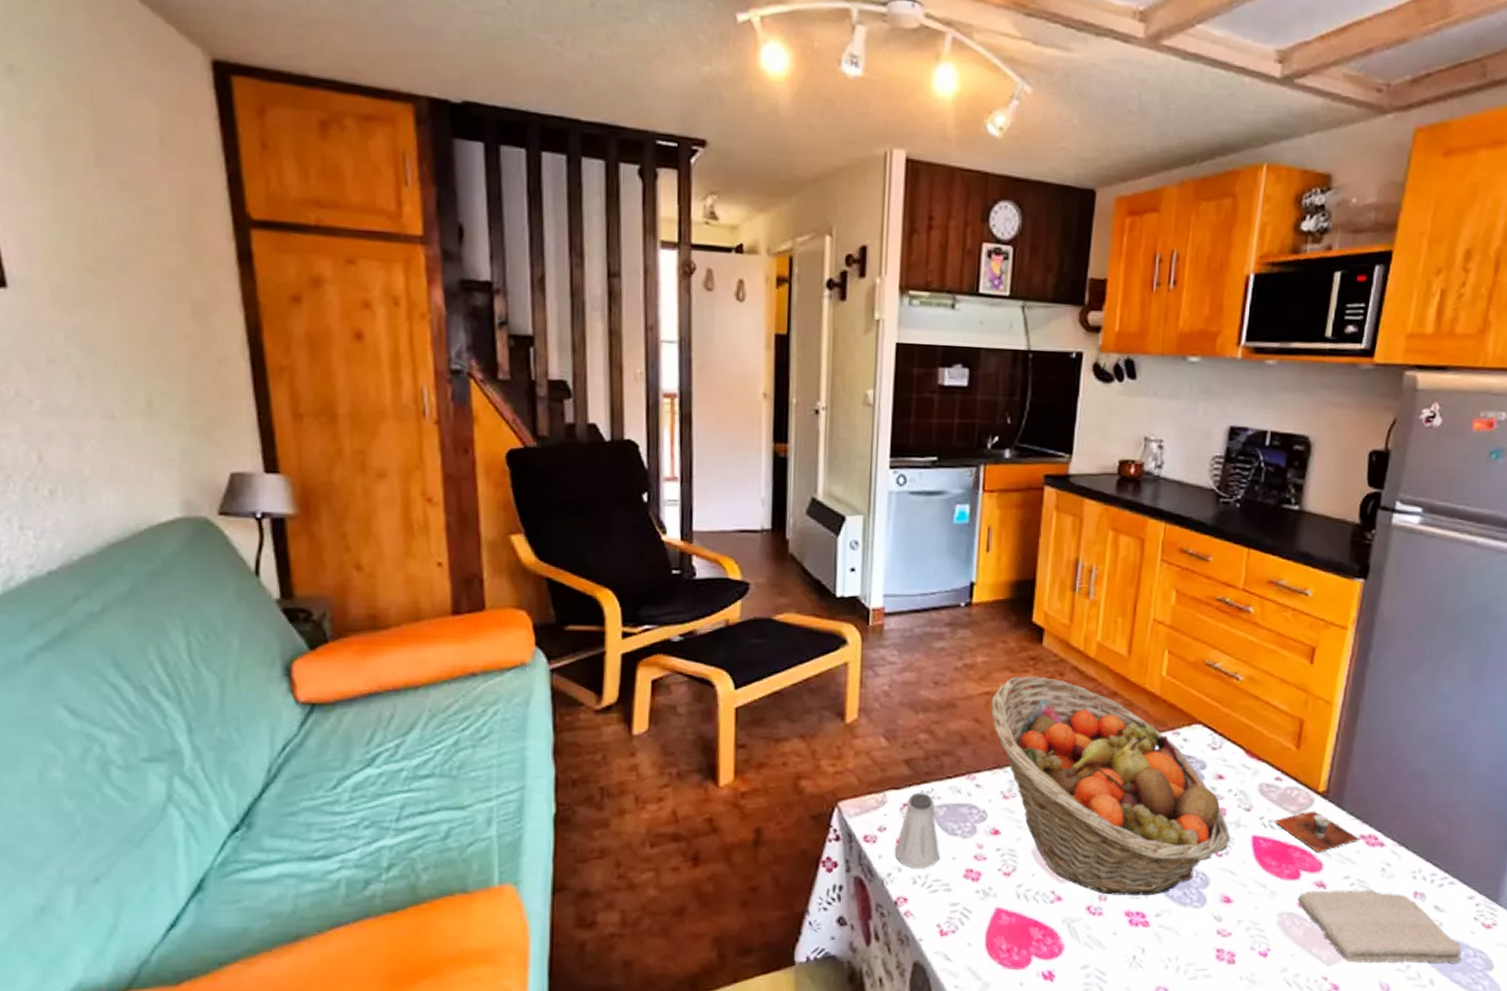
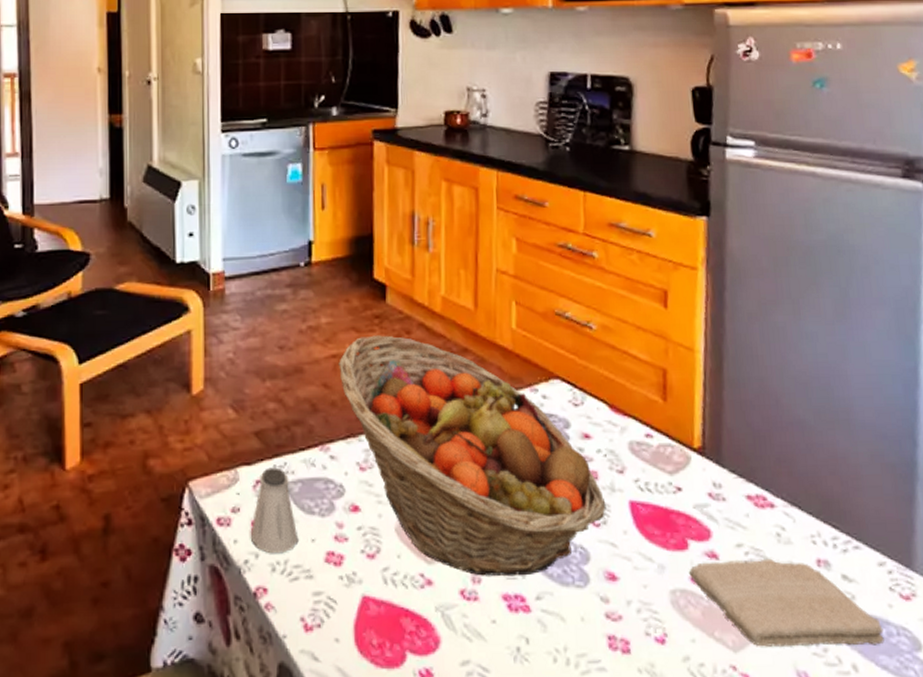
cup: present [1274,811,1361,853] -> none [651,470,748,518]

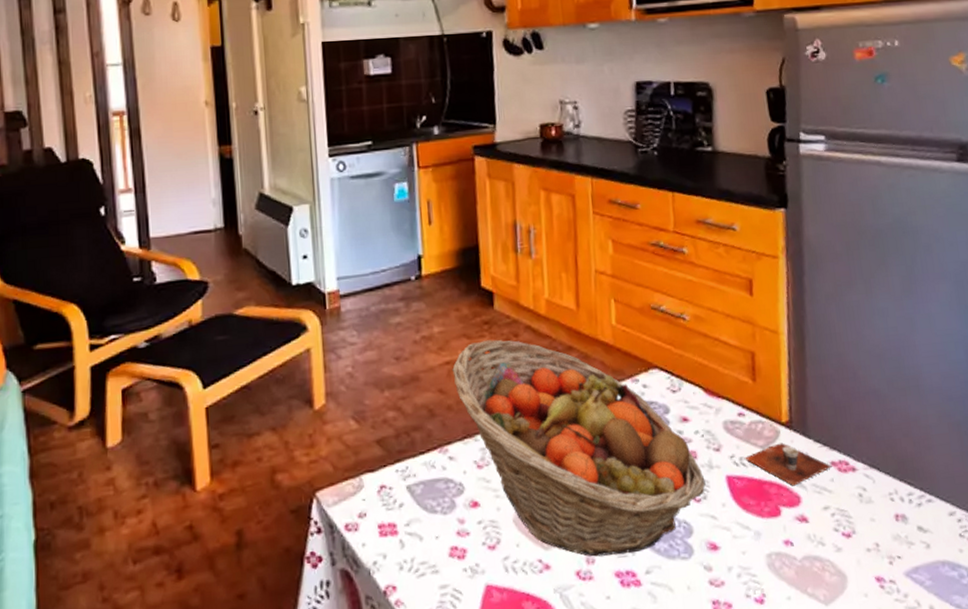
saltshaker: present [251,467,299,554] -> none [378,472,423,554]
cup: none [651,470,748,518] -> present [745,443,832,486]
washcloth: present [689,558,884,647] -> none [782,517,957,598]

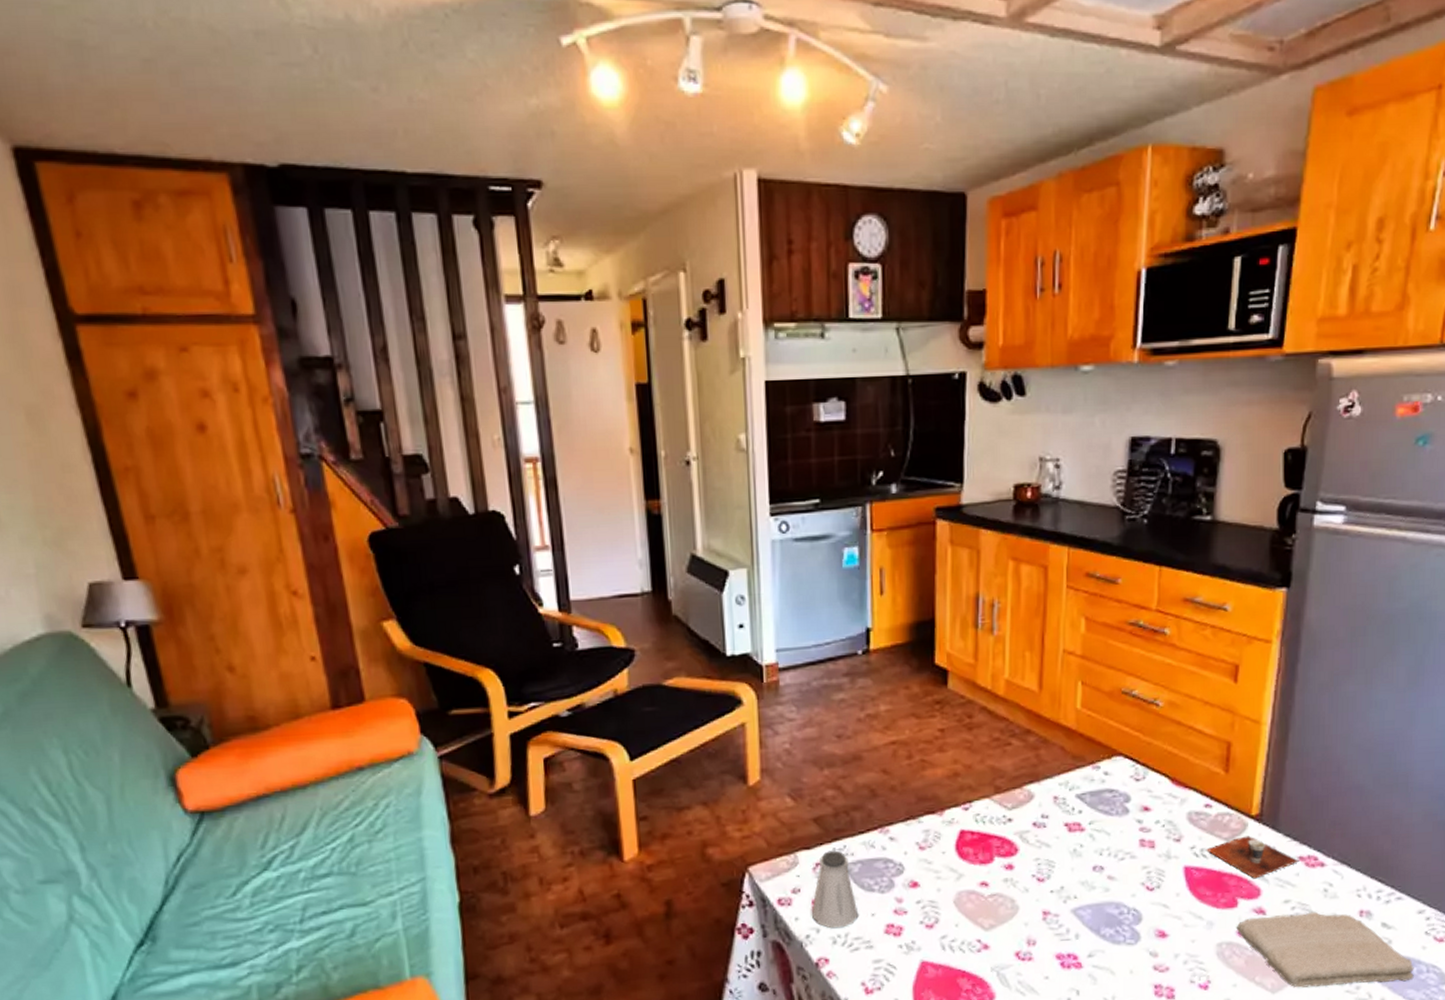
saltshaker: none [378,472,423,554] -> present [812,850,859,929]
fruit basket: present [452,339,706,557] -> none [898,720,1161,939]
washcloth: none [782,517,957,598] -> present [1236,911,1414,988]

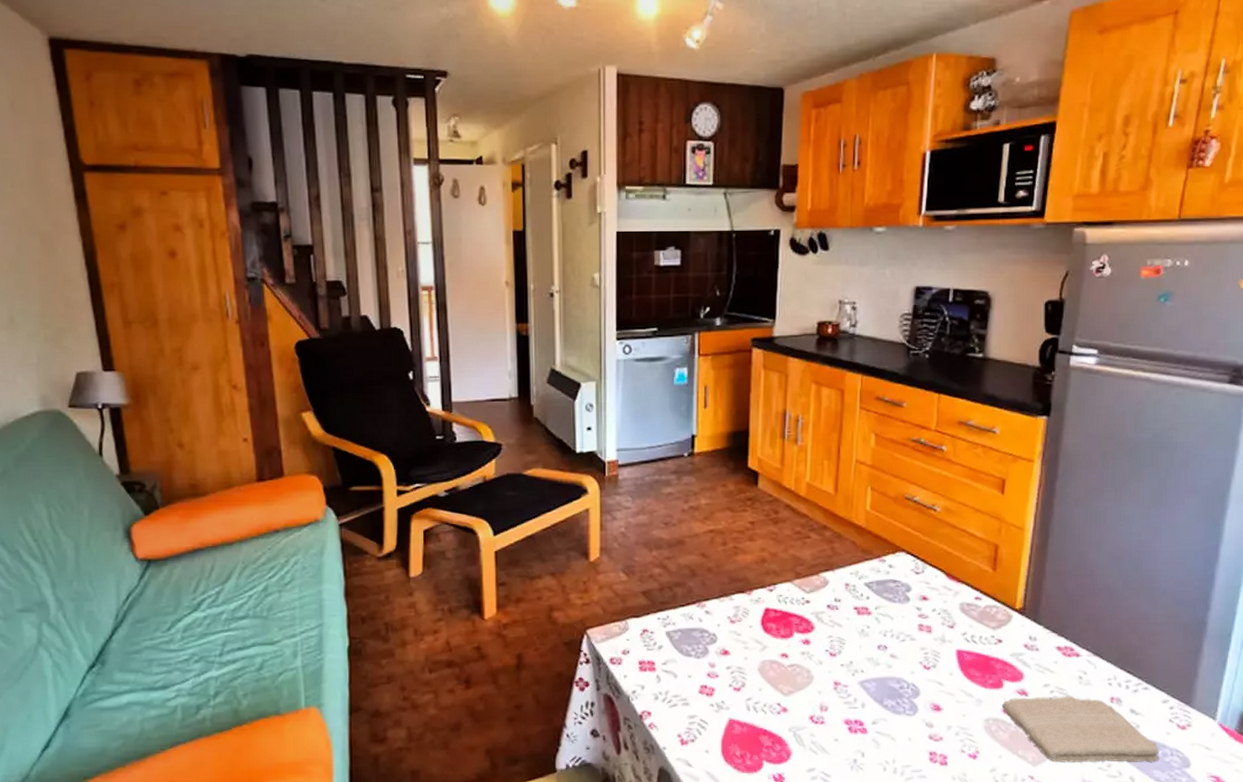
saltshaker: present [812,850,859,929] -> none [638,620,678,686]
cup: present [1207,836,1299,879] -> none [976,626,1057,664]

